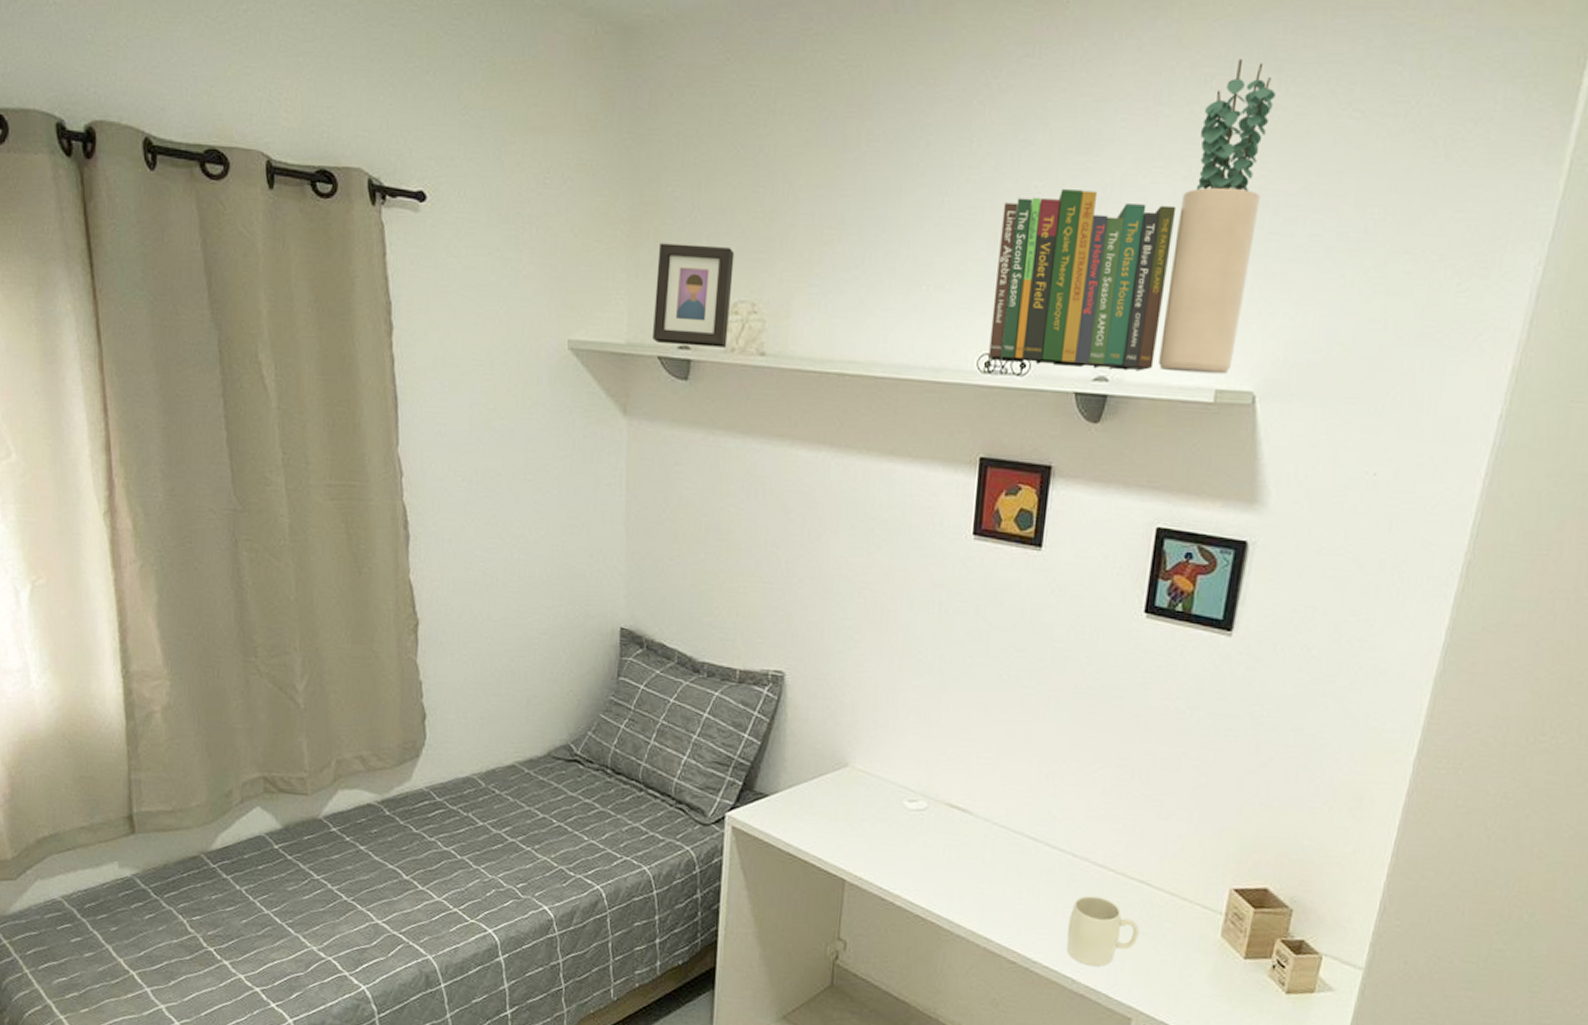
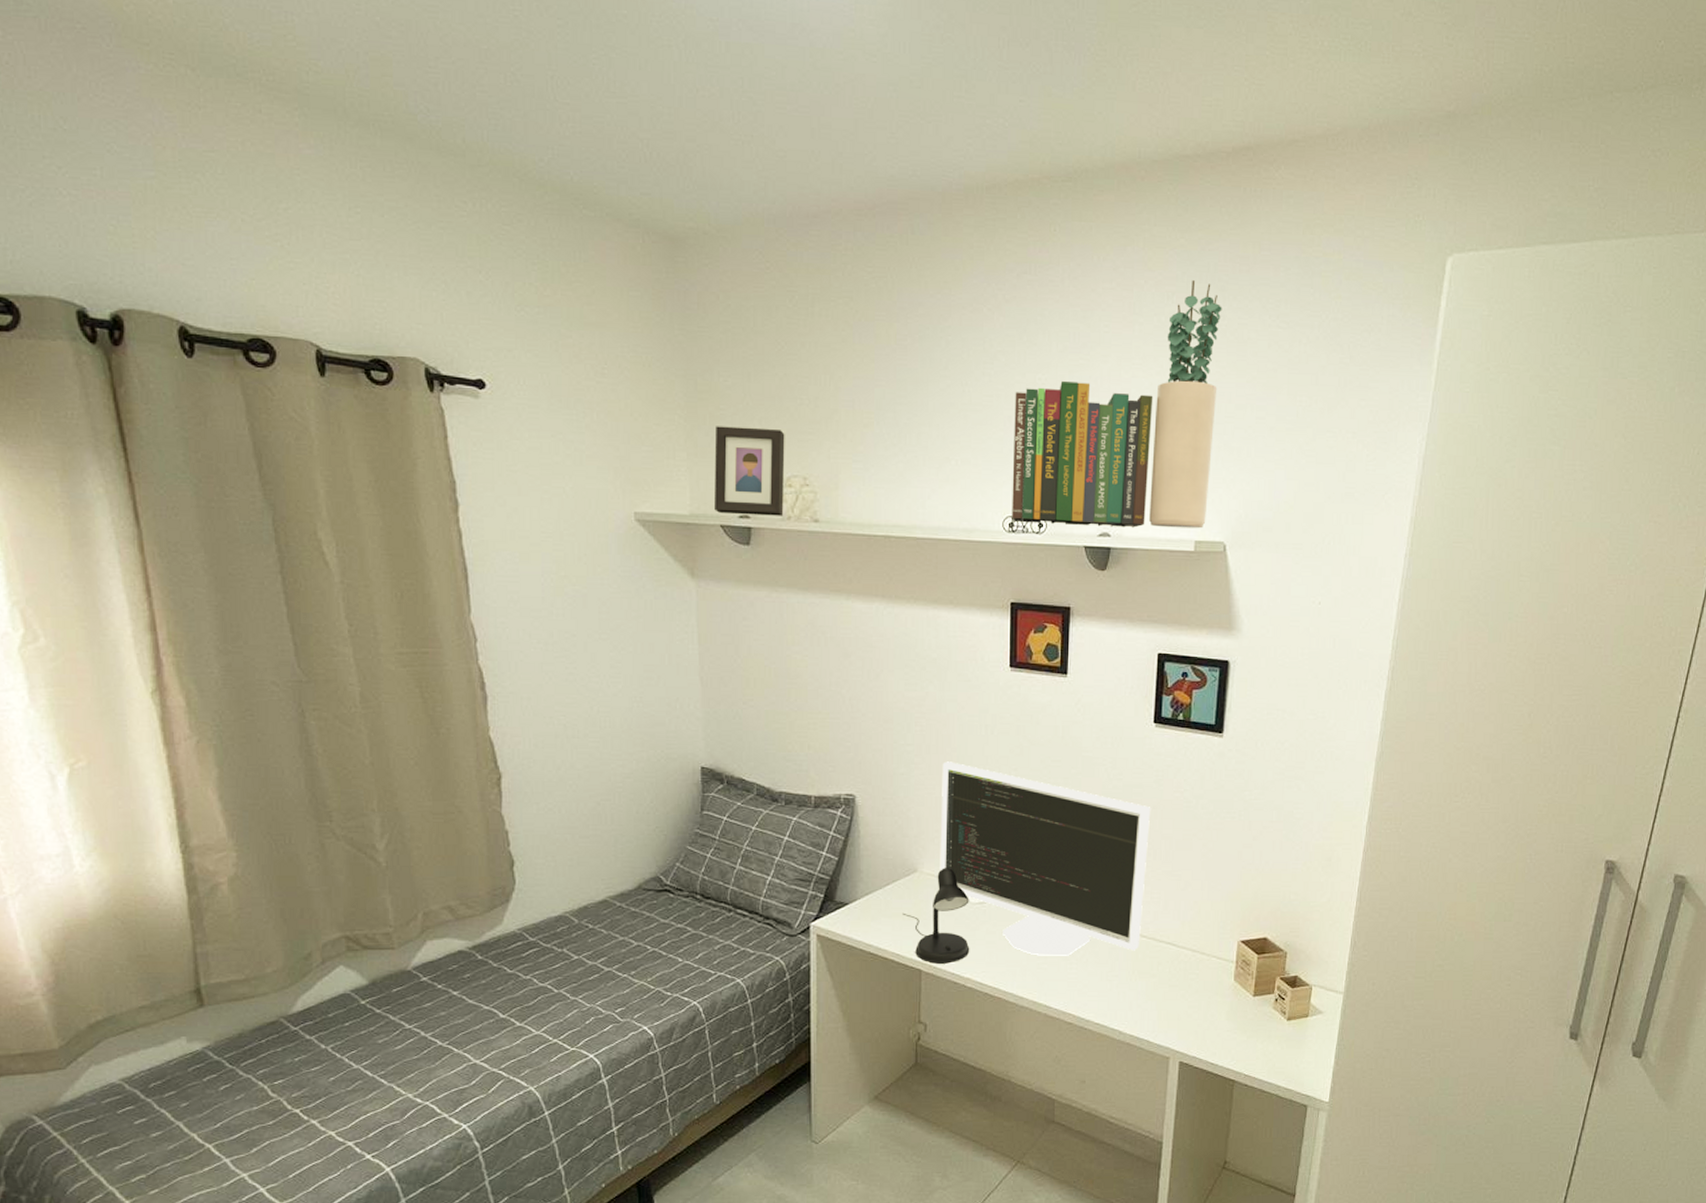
desk lamp: none [828,764,906,876] -> present [903,868,970,964]
computer monitor: none [874,641,1133,886] -> present [940,761,1151,956]
mug: present [1066,895,1139,967] -> none [1112,960,1170,1018]

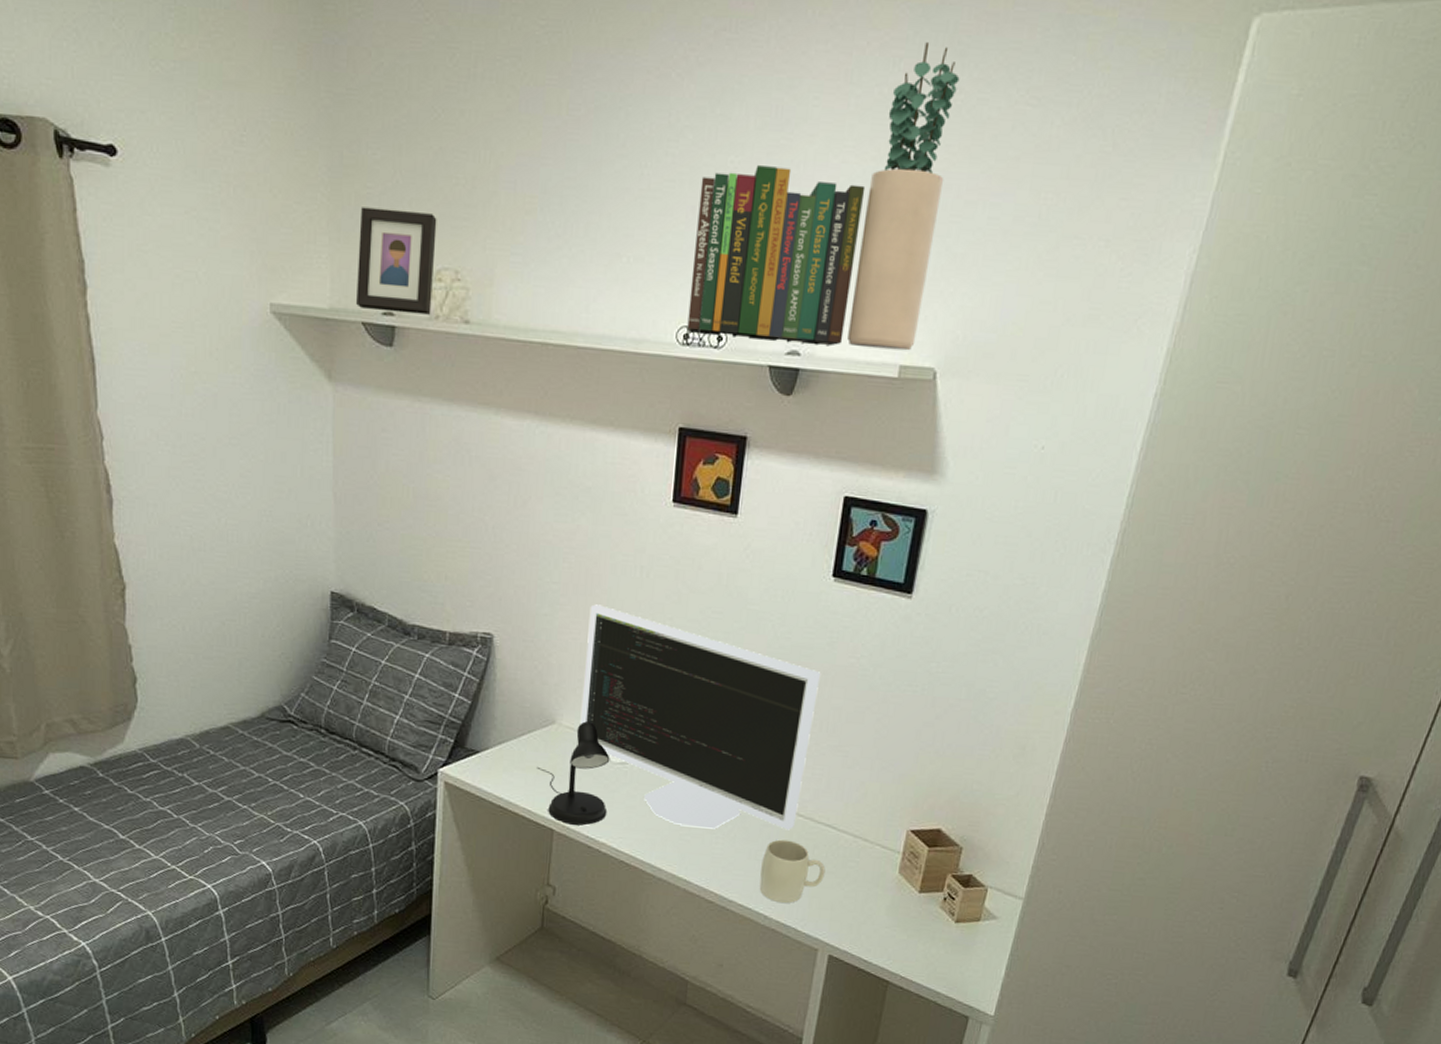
mug: none [1112,960,1170,1018] -> present [759,839,826,904]

